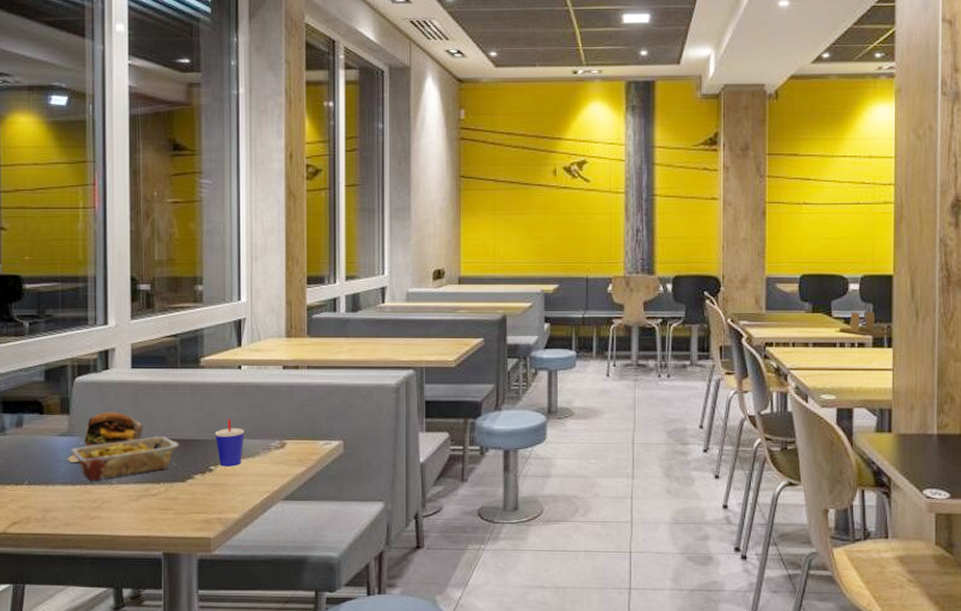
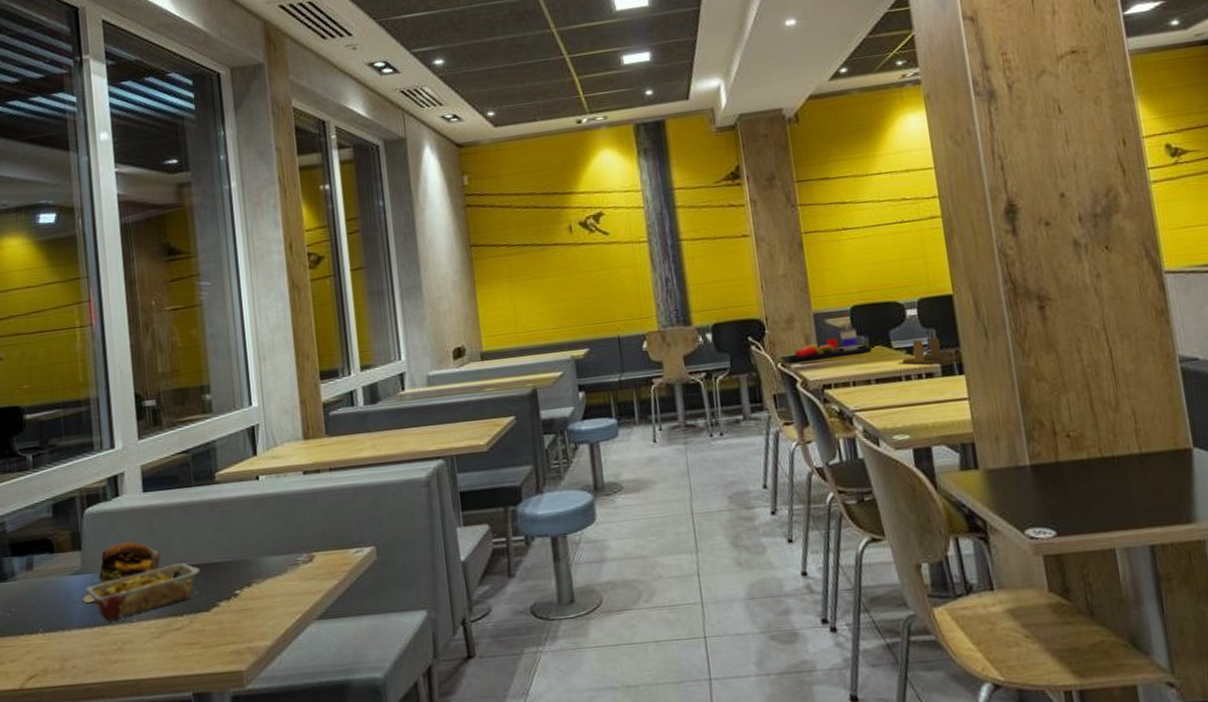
beverage cup: present [214,419,244,467] -> none [237,536,269,589]
food tray: none [731,285,815,319] -> present [781,318,873,363]

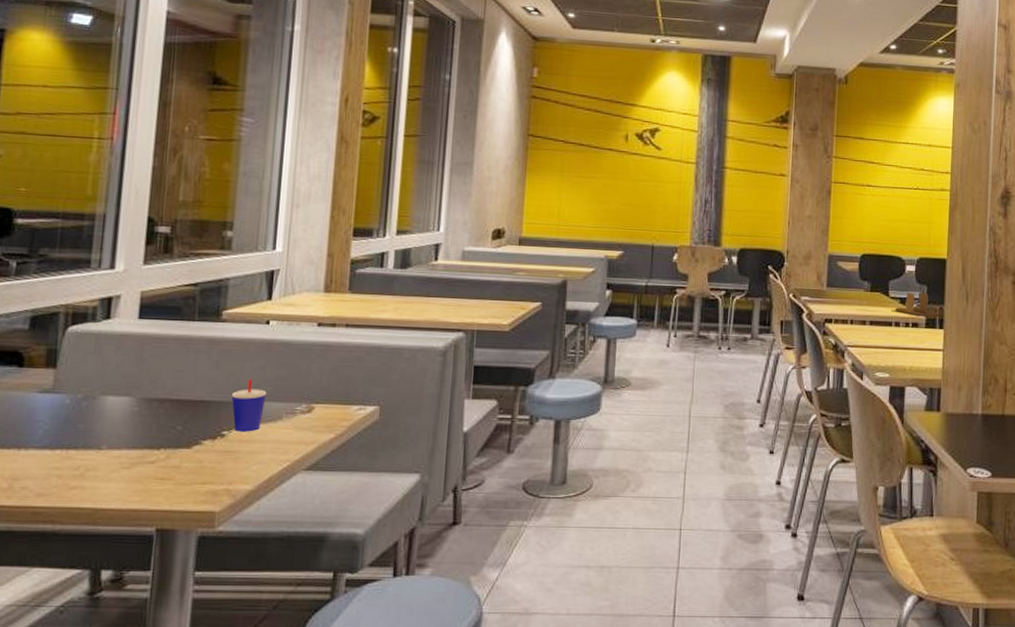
burger: present [81,541,176,603] -> none [46,367,160,425]
french fries: present [85,563,200,622] -> none [53,395,188,446]
beverage cup: none [237,536,269,589] -> present [231,379,267,432]
food tray: present [781,318,873,363] -> none [793,264,873,297]

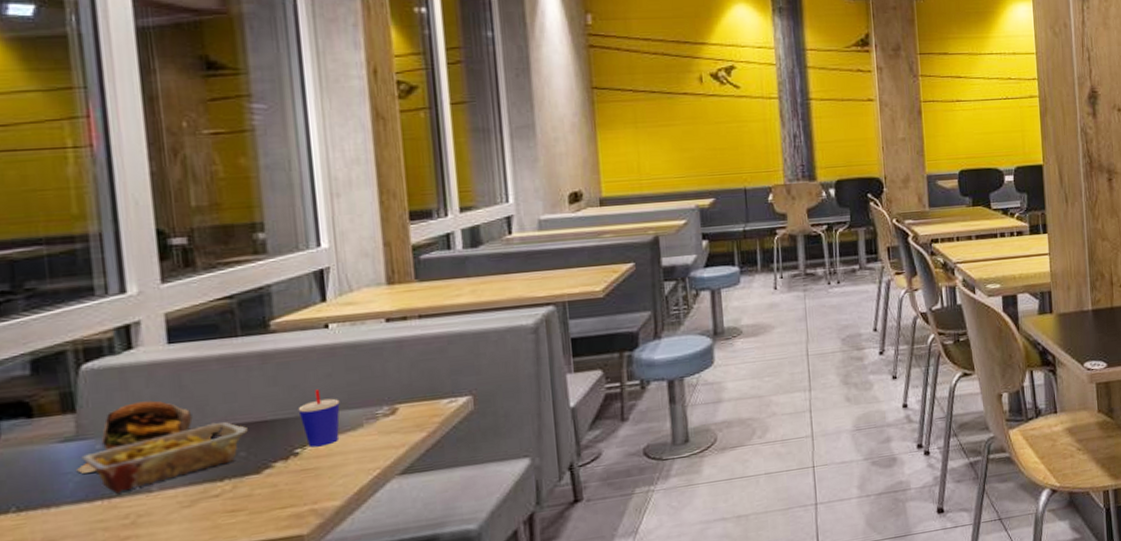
burger: none [46,367,160,425] -> present [75,400,214,473]
french fries: none [53,395,188,446] -> present [81,422,248,494]
napkin holder: present [890,293,943,318] -> none [994,201,1046,225]

